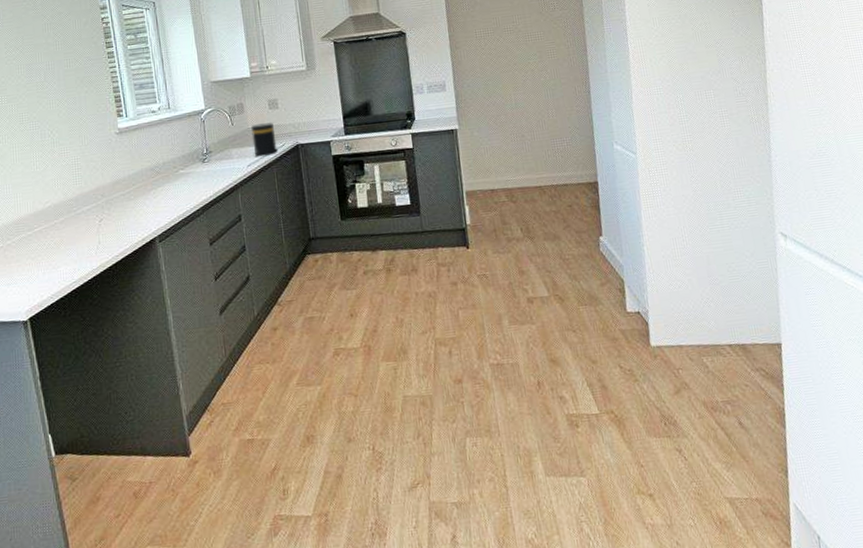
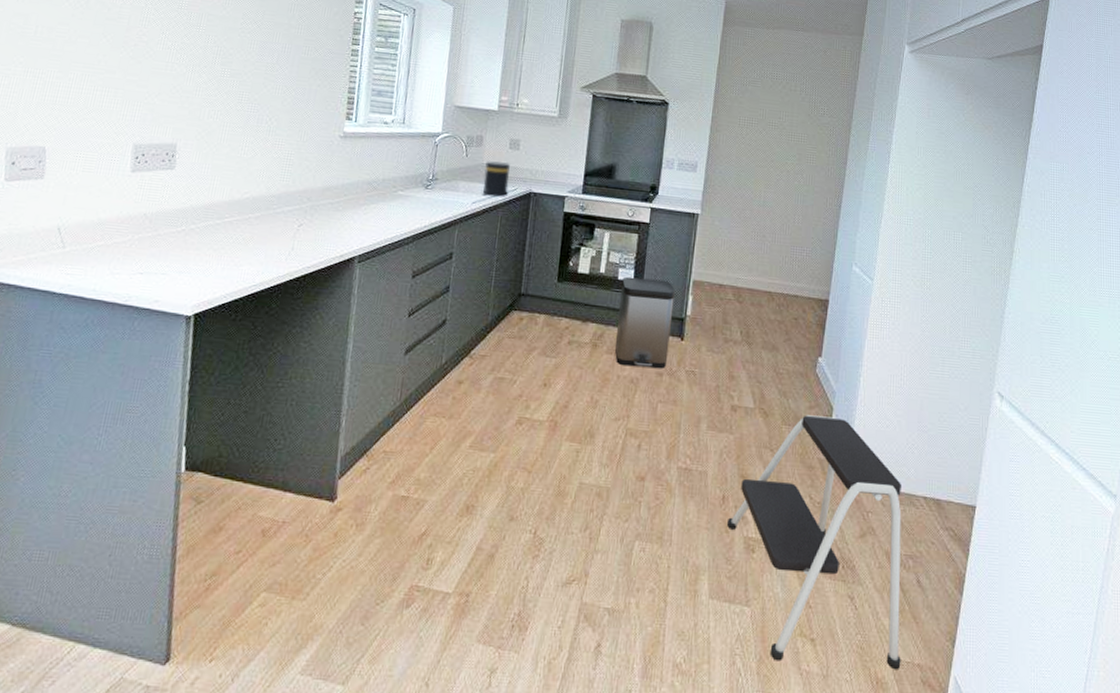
pedal bin: none [400,197,459,284] -> present [614,276,675,369]
step stool: none [546,289,740,521] -> present [726,415,902,670]

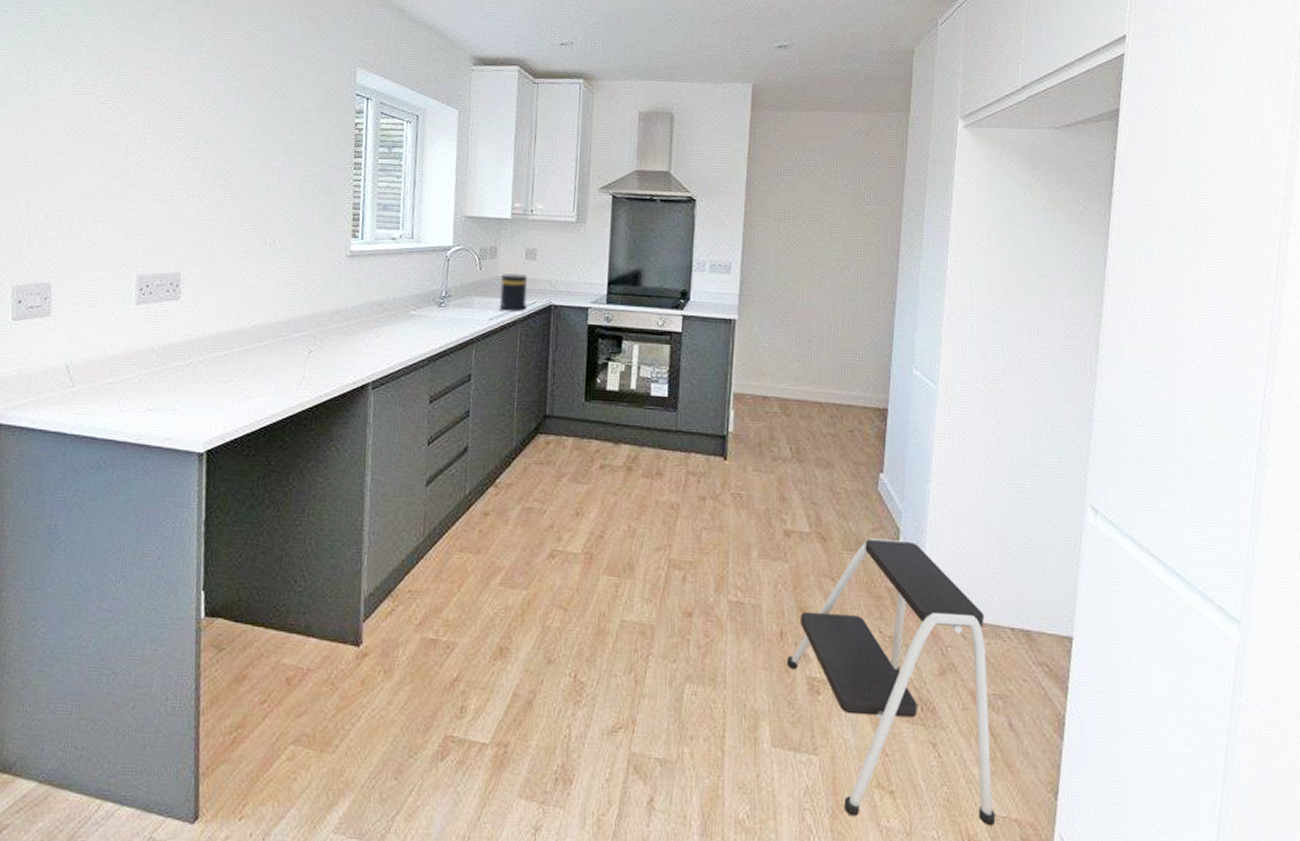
pedal bin: present [614,276,675,369] -> none [651,392,714,493]

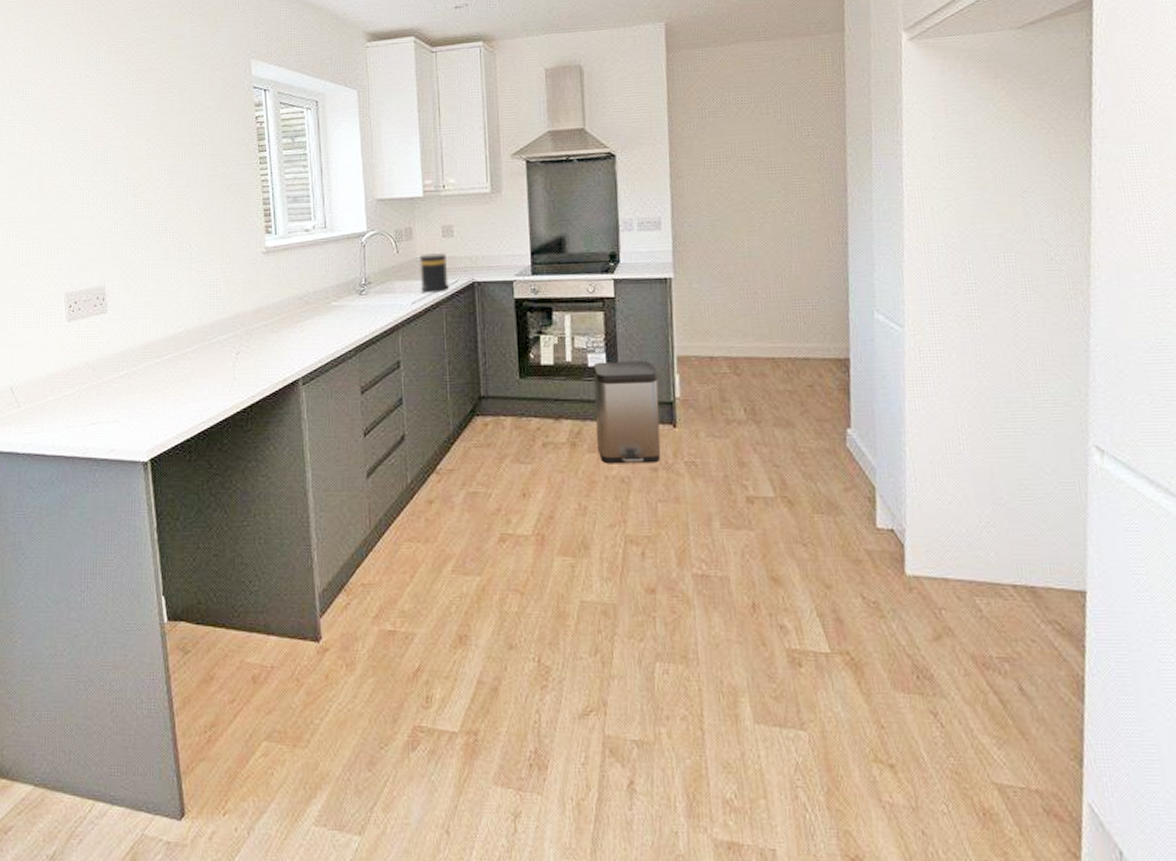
pedal bin: none [651,392,714,493] -> present [593,360,661,464]
step stool: present [786,538,996,826] -> none [762,498,1013,798]

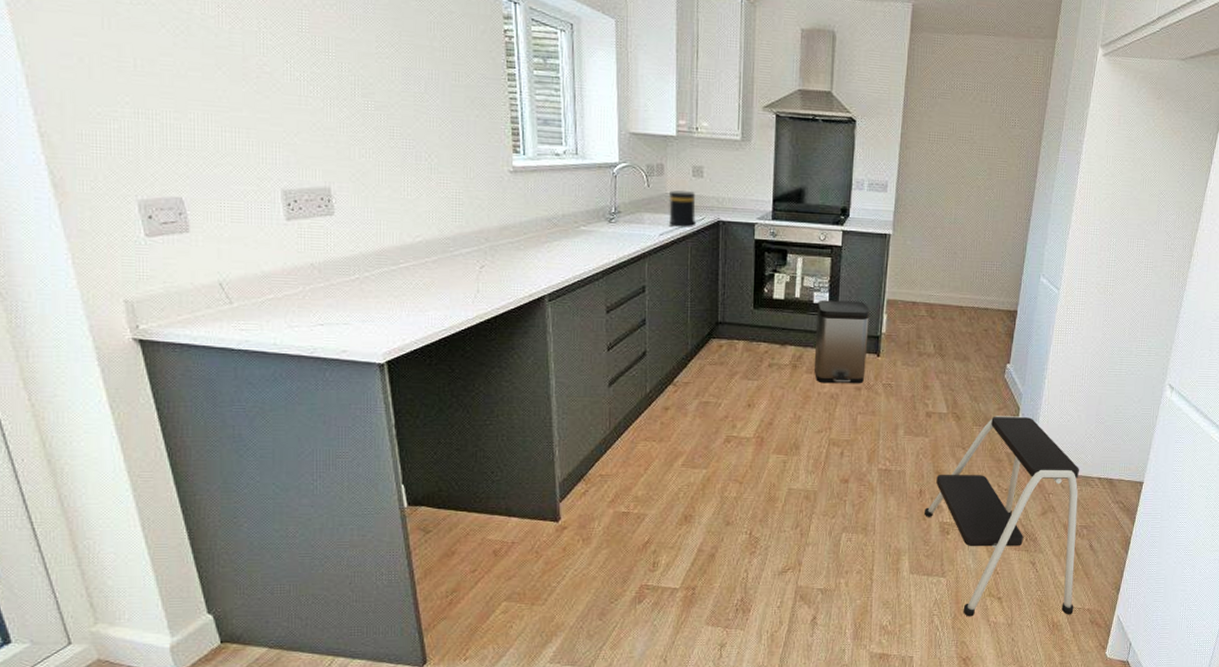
step stool: none [762,498,1013,798] -> present [923,416,1079,617]

